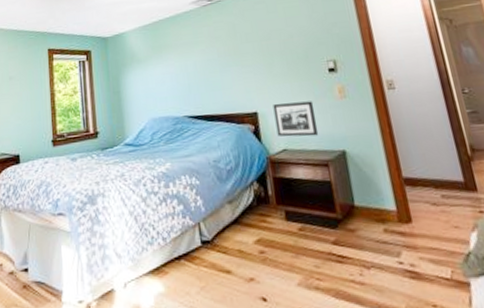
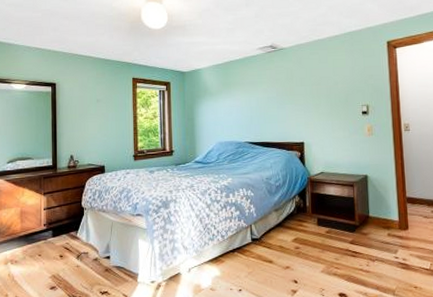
picture frame: present [273,101,319,137] -> none [316,136,349,163]

